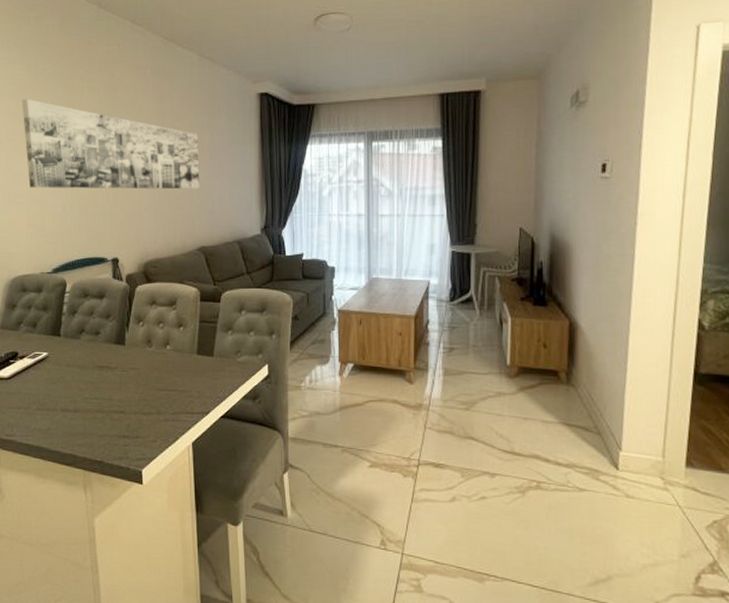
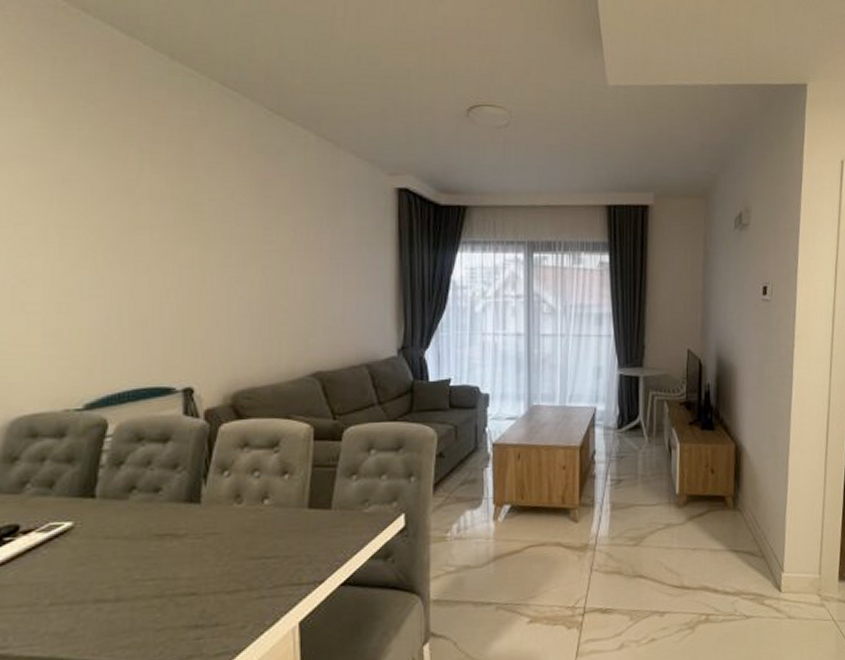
wall art: present [22,98,200,190] -> none [38,167,316,300]

